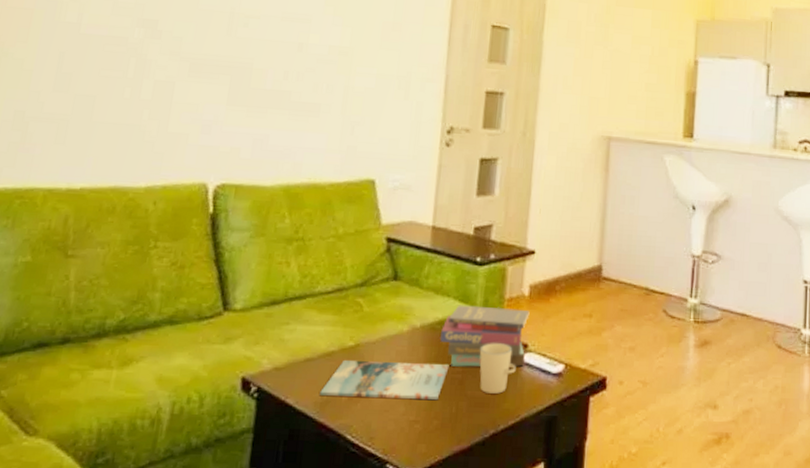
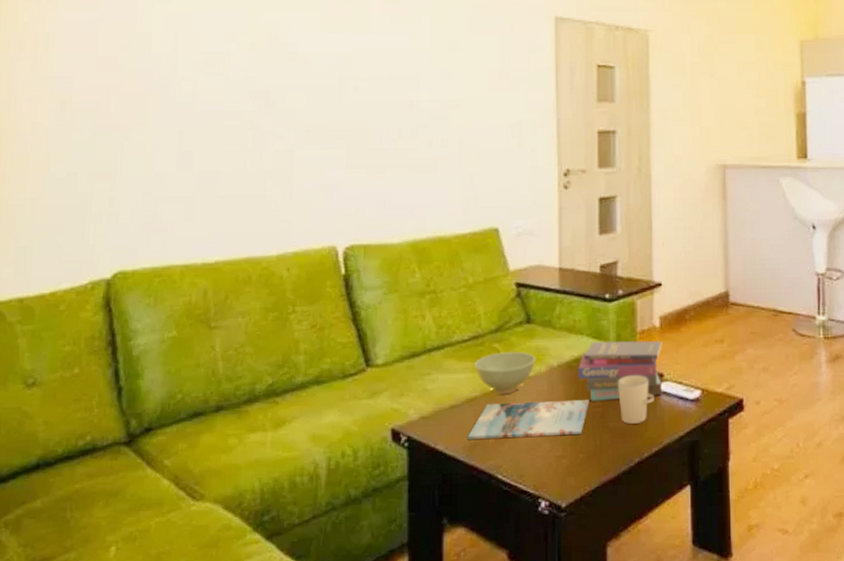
bowl: none [334,307,400,352] -> present [474,351,537,395]

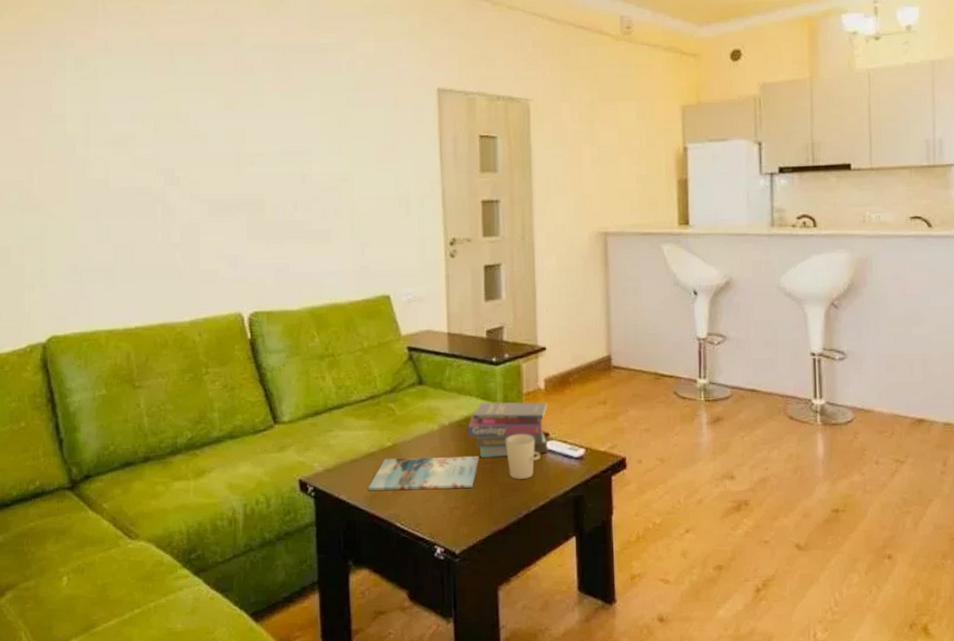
bowl: present [474,351,537,395] -> none [371,410,429,451]

